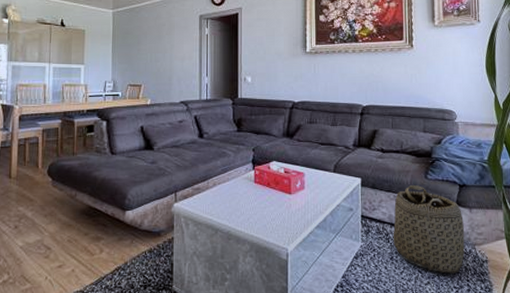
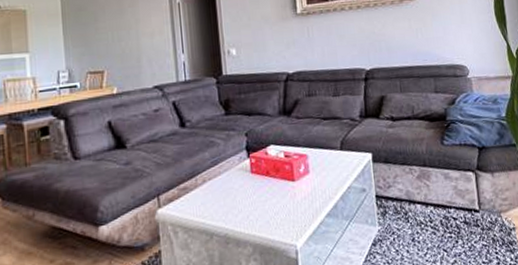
basket: present [393,185,465,274] -> none [411,154,491,249]

